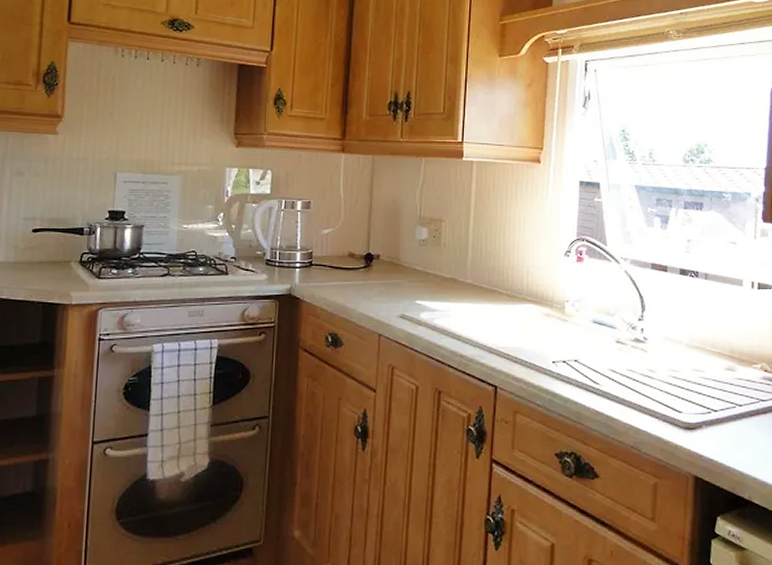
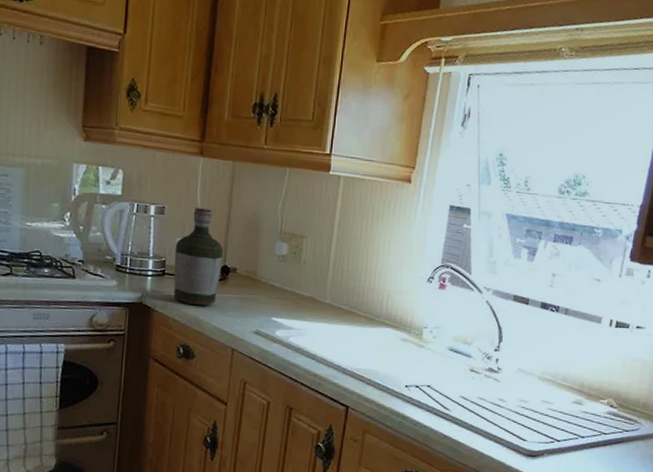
bottle: none [320,200,367,294] -> present [173,208,224,306]

